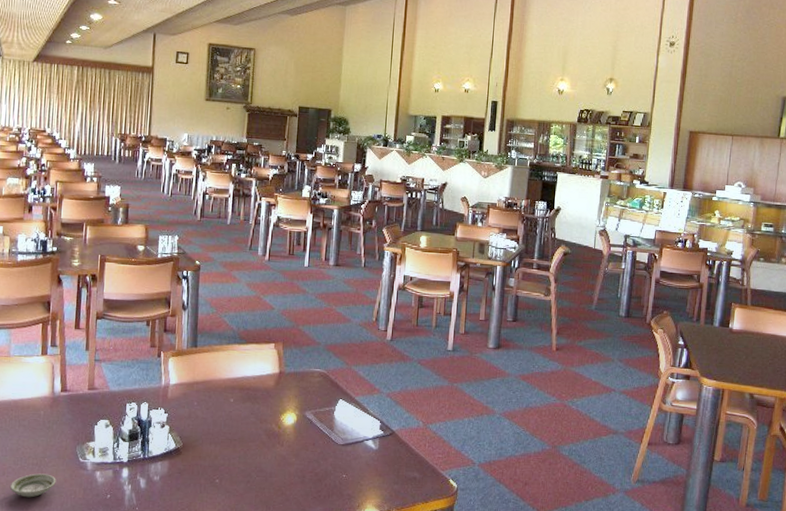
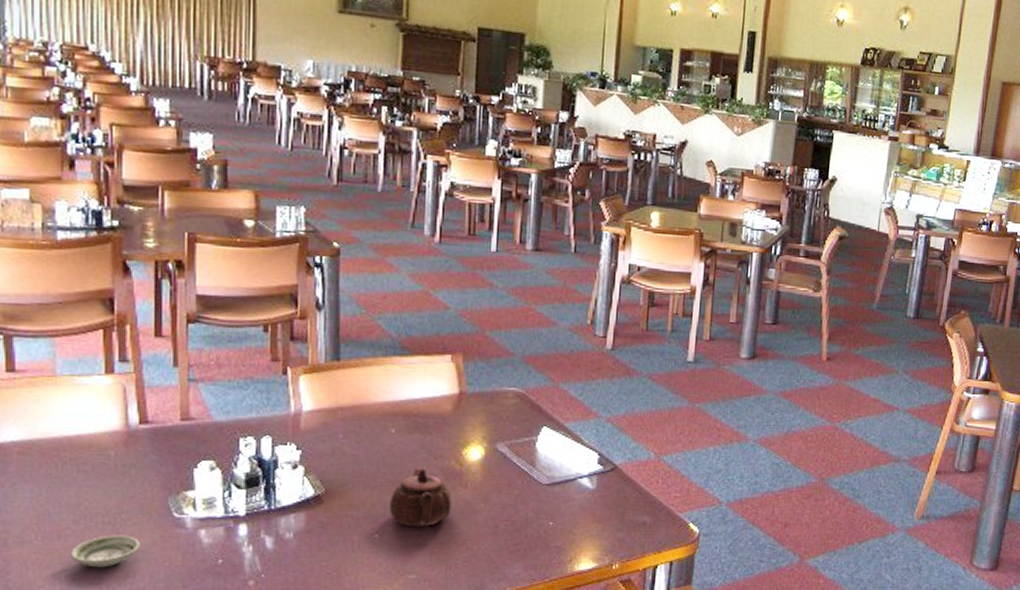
teapot: none [228,429,272,475] -> present [390,468,452,526]

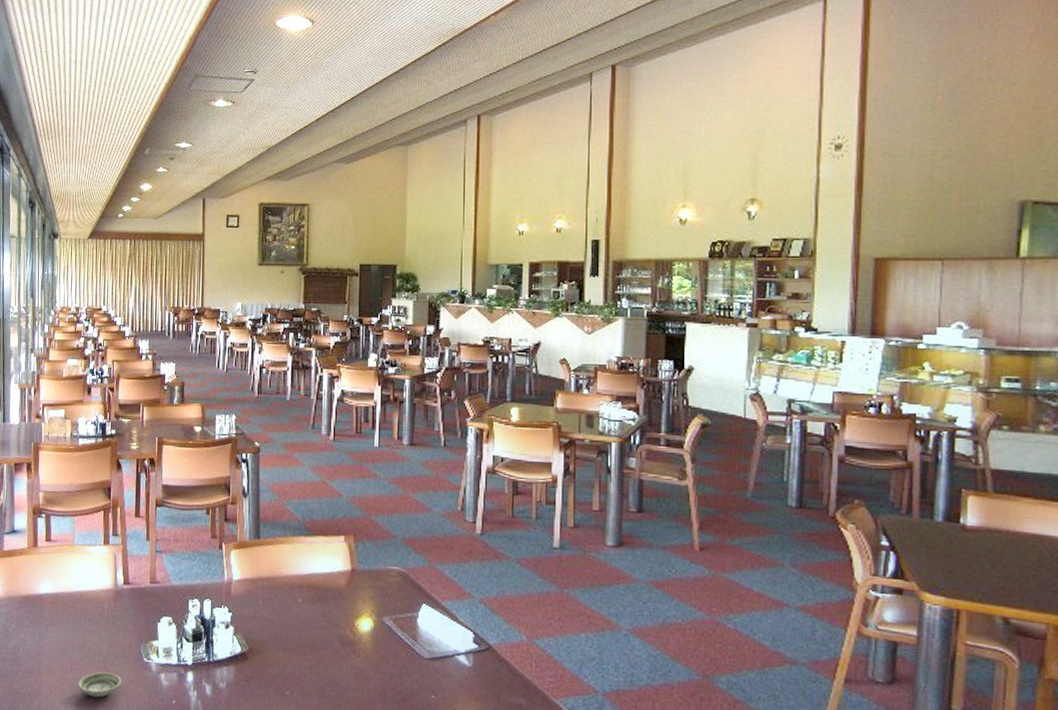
teapot: present [390,468,452,526] -> none [298,635,347,688]

